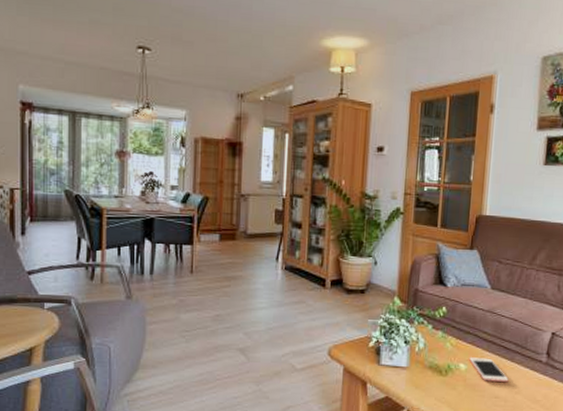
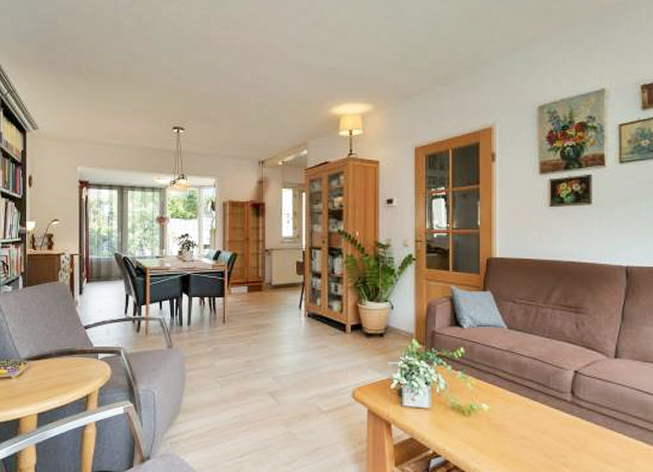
cell phone: present [469,357,509,382] -> none [491,397,534,422]

